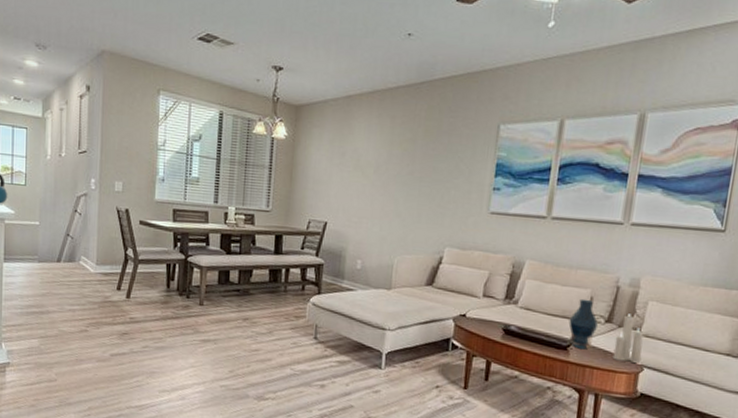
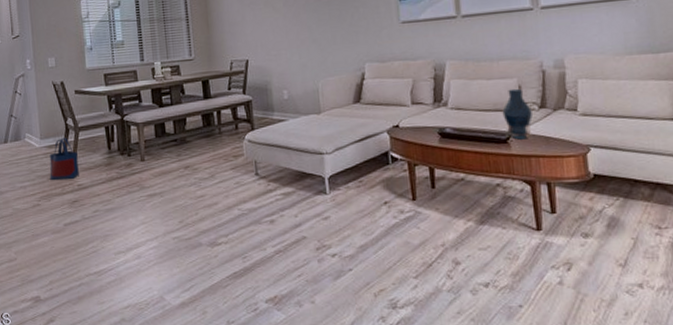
tote bag: none [101,267,134,311] -> present [49,137,79,180]
candle: present [612,314,644,364] -> none [553,95,586,145]

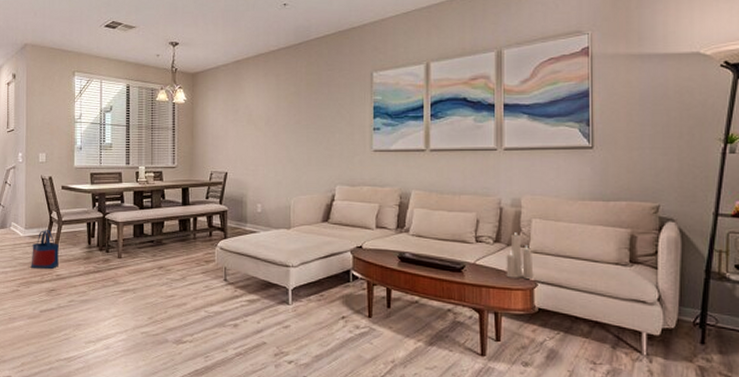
vase: present [502,88,534,140] -> none [459,222,488,270]
candle: none [553,95,586,145] -> present [506,232,534,280]

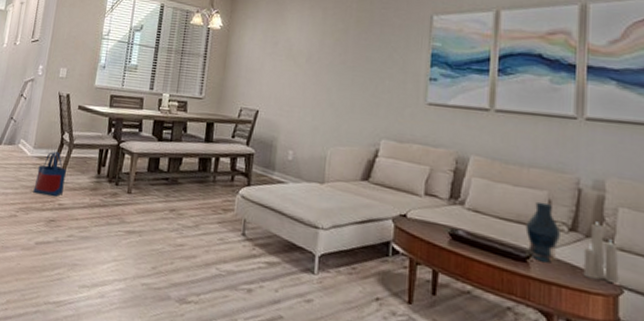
vase: none [459,222,488,270] -> present [525,201,562,263]

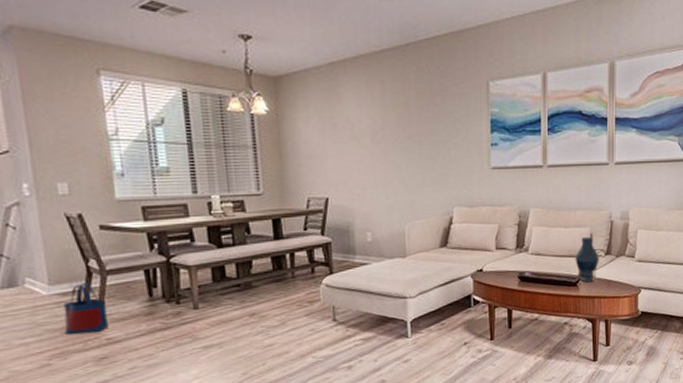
candle: present [583,221,619,285] -> none [615,244,638,287]

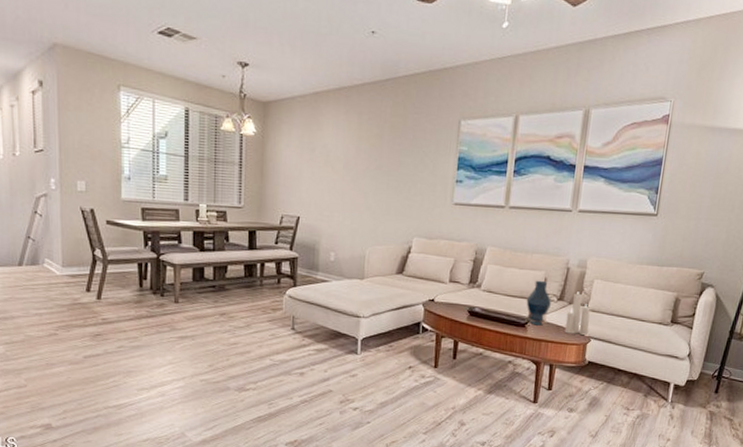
tote bag: present [63,282,108,334] -> none [71,268,104,312]
candle: none [615,244,638,287] -> present [564,292,591,336]

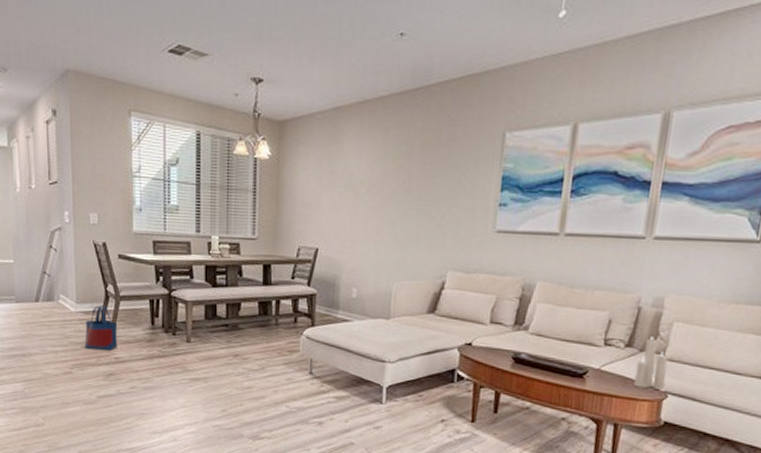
tote bag: none [71,268,104,312] -> present [84,304,117,350]
vase: present [526,280,552,326] -> none [584,322,618,377]

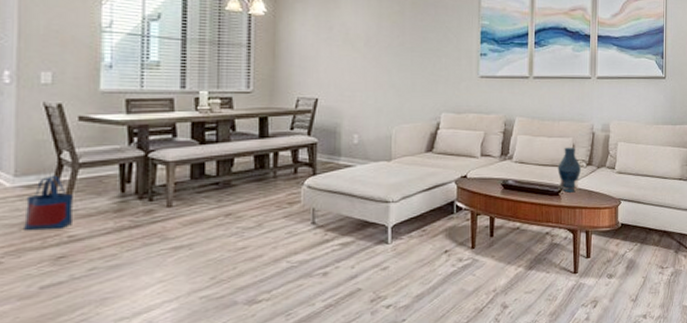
vase: none [584,322,618,377] -> present [557,147,582,193]
candle: present [633,336,668,391] -> none [596,155,618,199]

